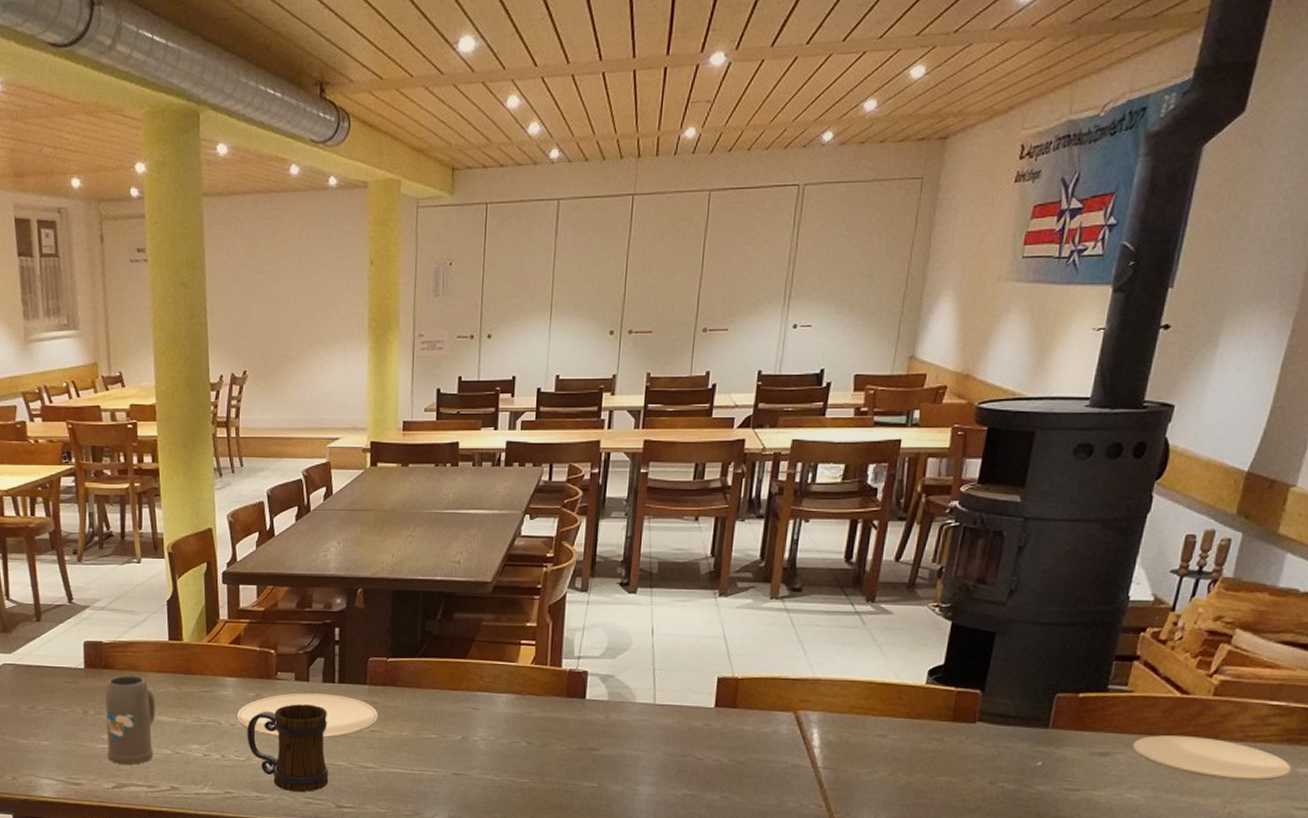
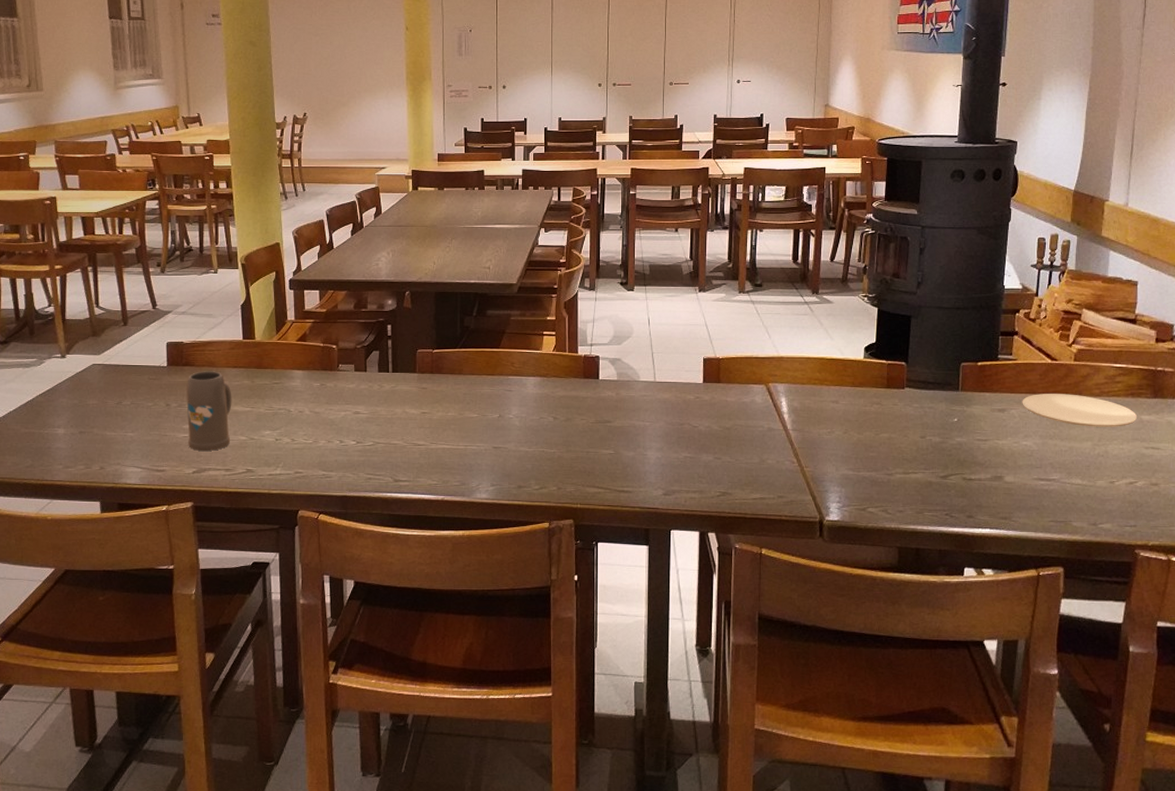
plate: present [237,693,378,739] -> none [305,382,427,421]
beer mug: present [247,704,329,792] -> none [314,392,386,470]

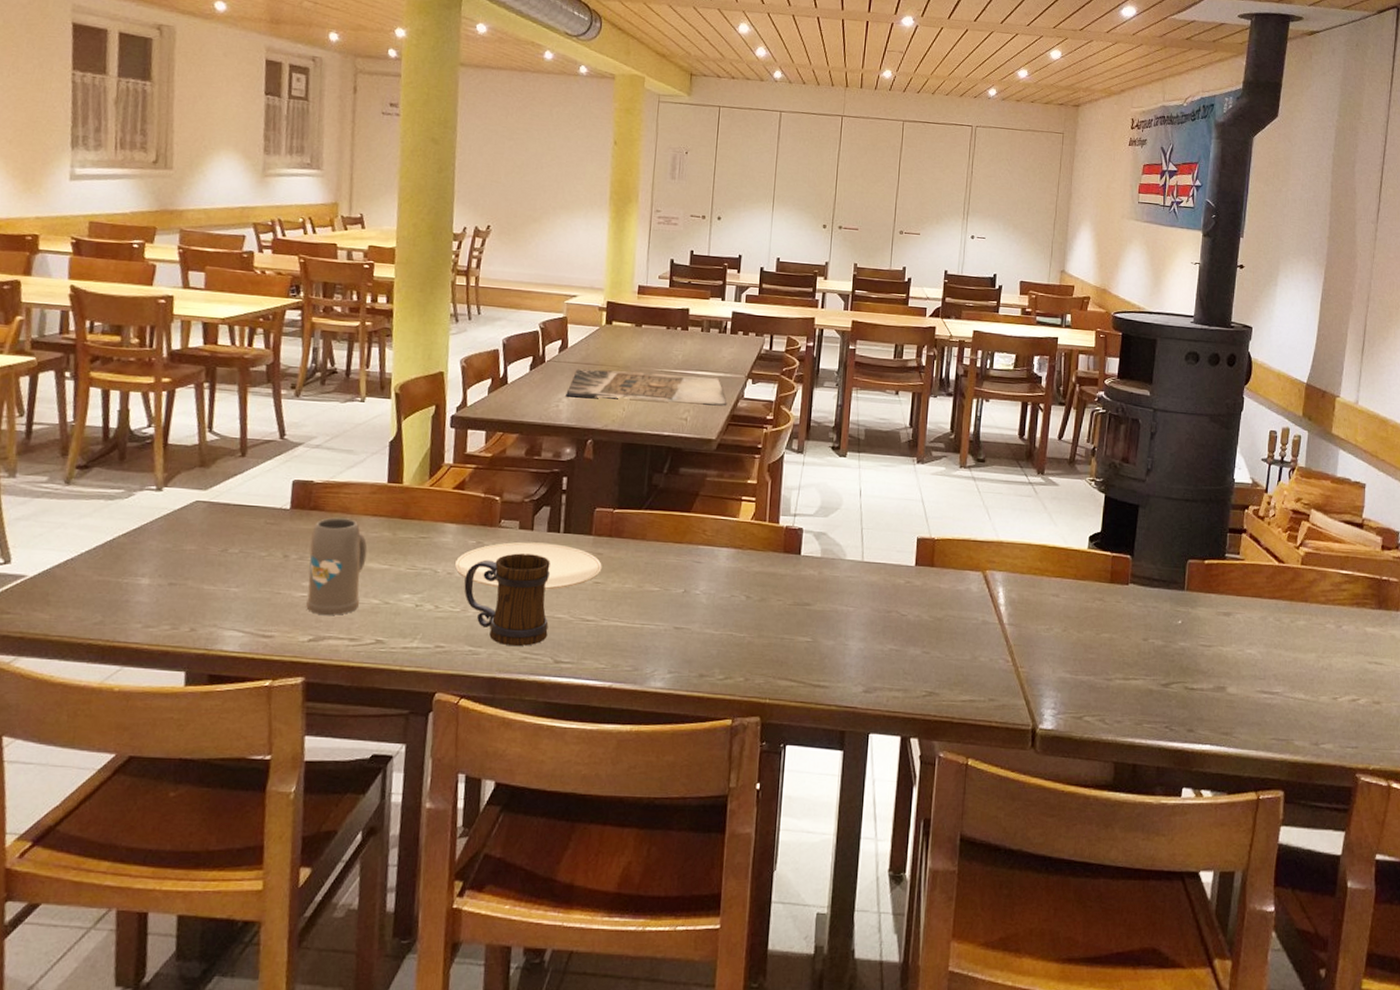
plate: none [305,382,427,421] -> present [455,542,602,590]
beer mug: none [314,392,386,470] -> present [464,553,551,647]
newspaper: none [384,229,523,256] -> present [566,369,726,405]
plate: present [1022,394,1138,427] -> none [1248,598,1362,639]

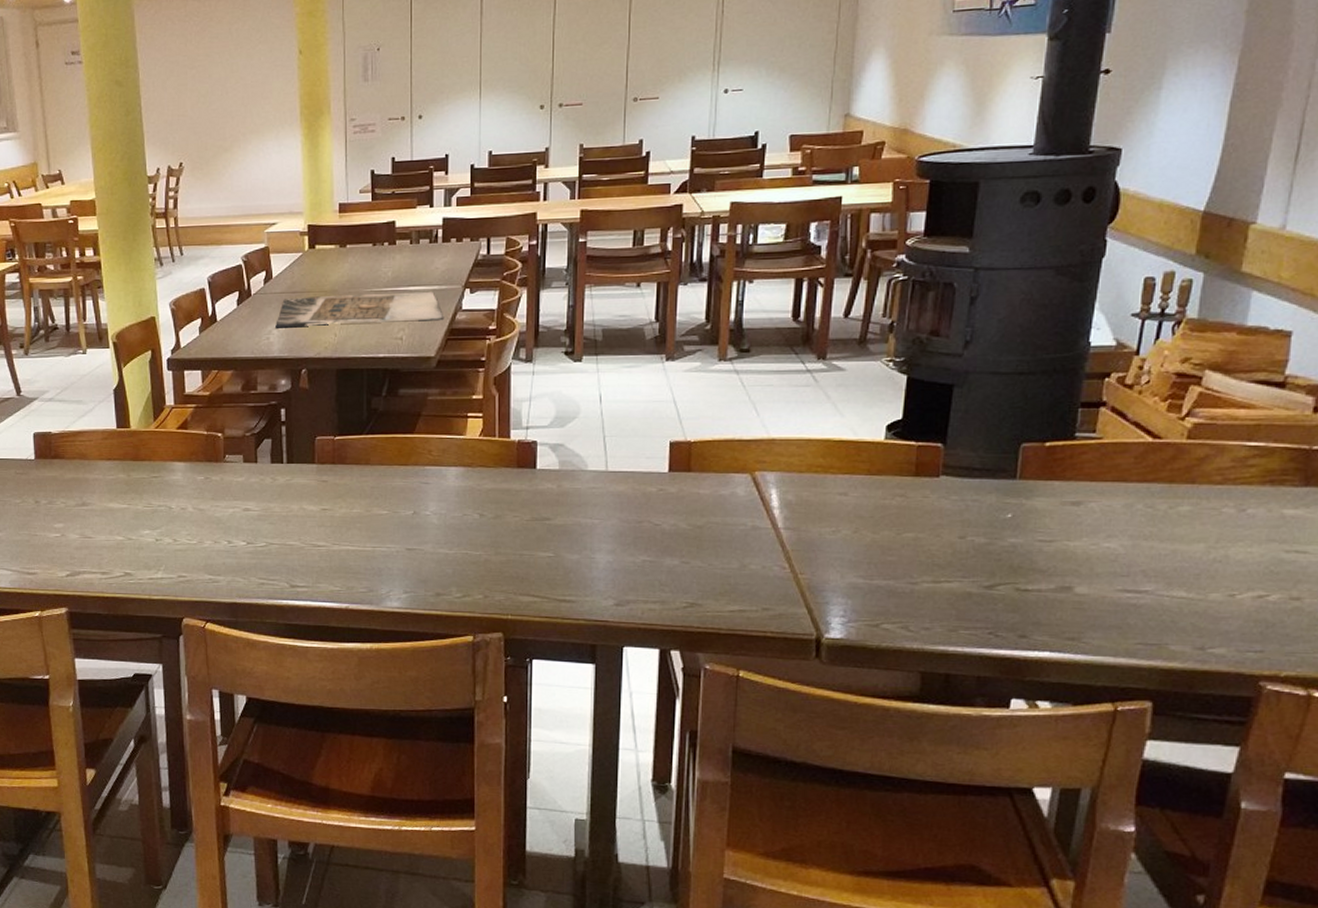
beer mug: present [306,517,368,615] -> none [56,464,107,552]
plate: present [455,542,602,590] -> none [187,474,328,519]
beer mug: present [464,553,551,647] -> none [198,486,281,574]

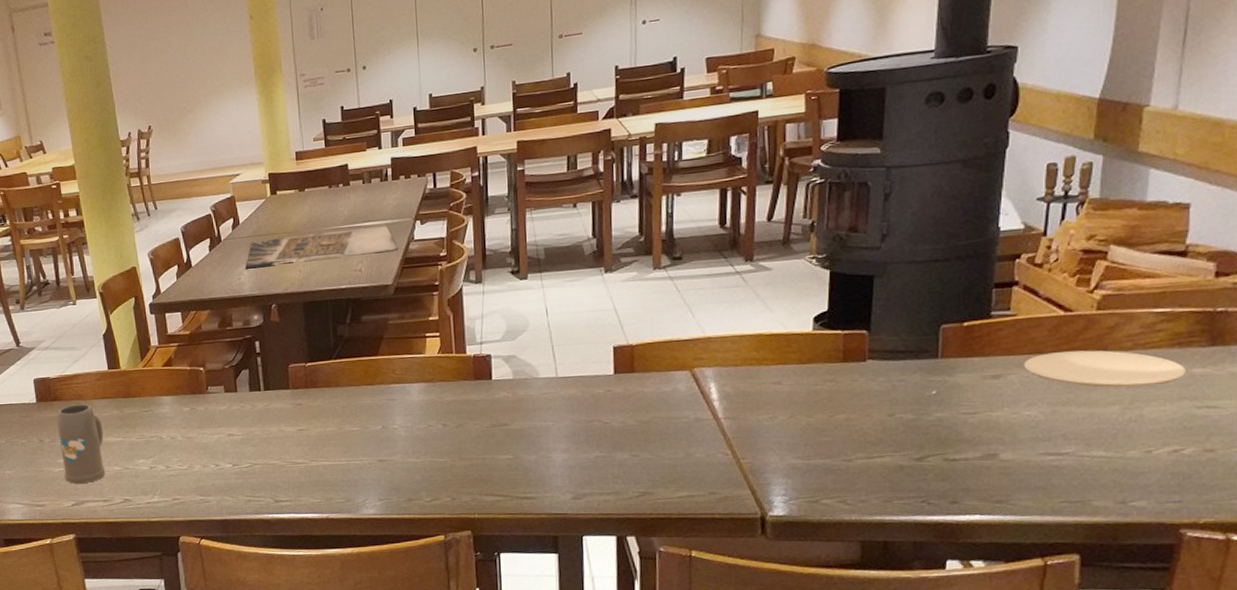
beer mug: none [56,464,107,552] -> present [57,404,106,484]
plate: none [1106,482,1277,525] -> present [1024,350,1187,388]

